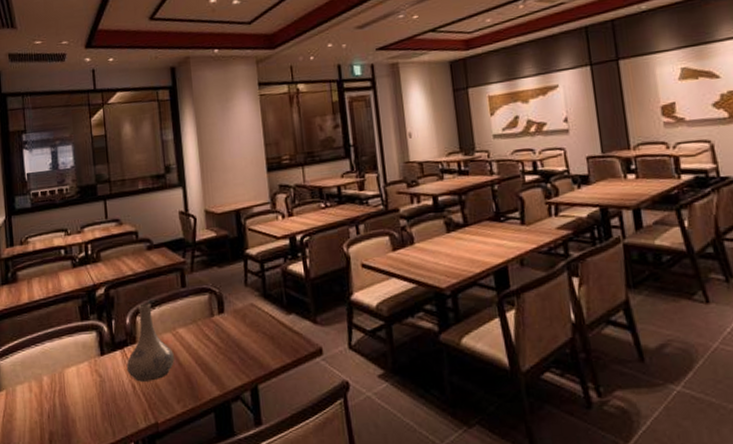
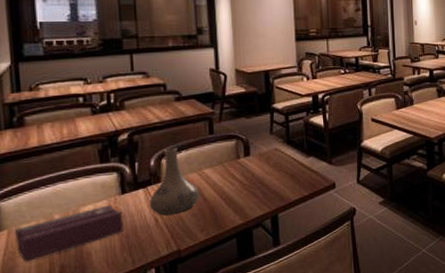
tissue box: none [12,367,104,427] -> present [15,205,124,263]

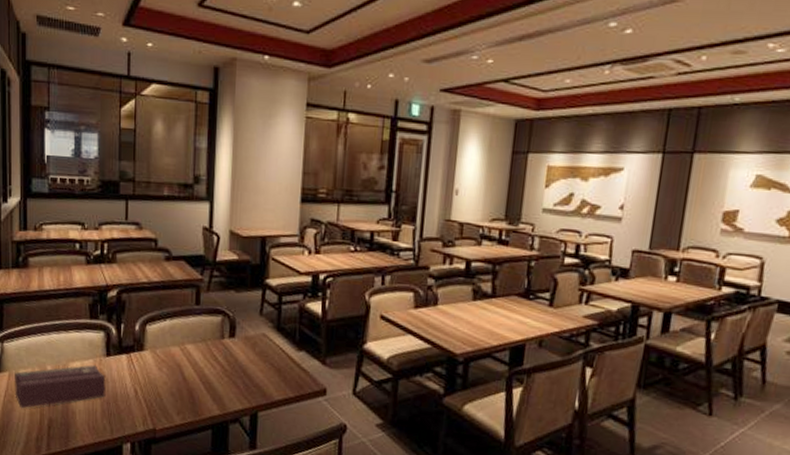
vase: present [149,147,200,216] -> none [131,313,180,390]

